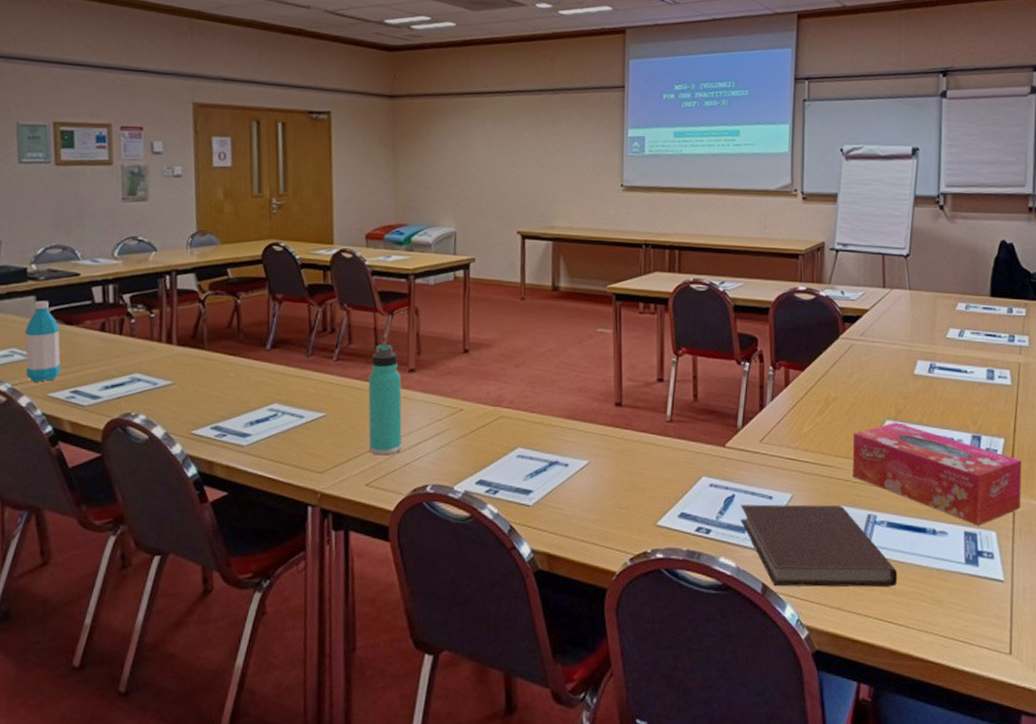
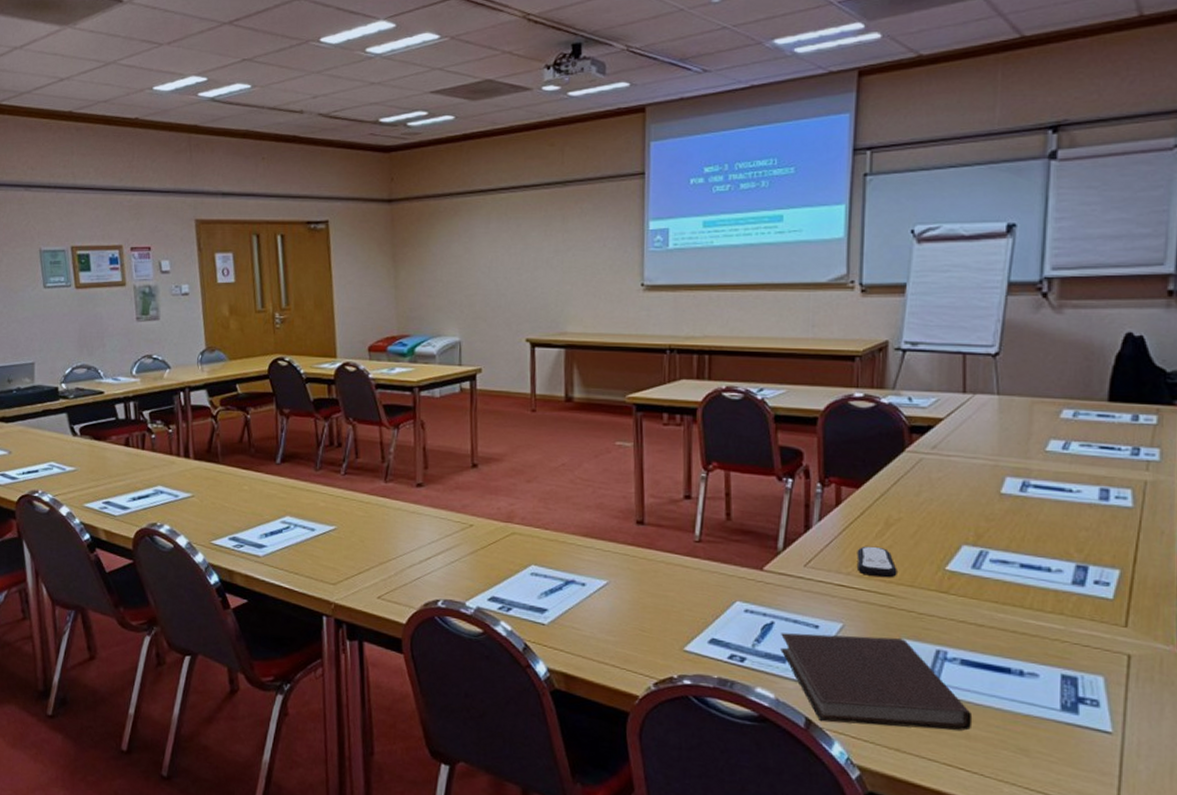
water bottle: present [24,301,61,382] -> none [60,418,93,493]
thermos bottle: present [368,343,402,456] -> none [376,457,412,569]
remote control: none [803,422,835,451] -> present [857,545,897,578]
tissue box: present [852,422,1022,526] -> none [918,548,1143,669]

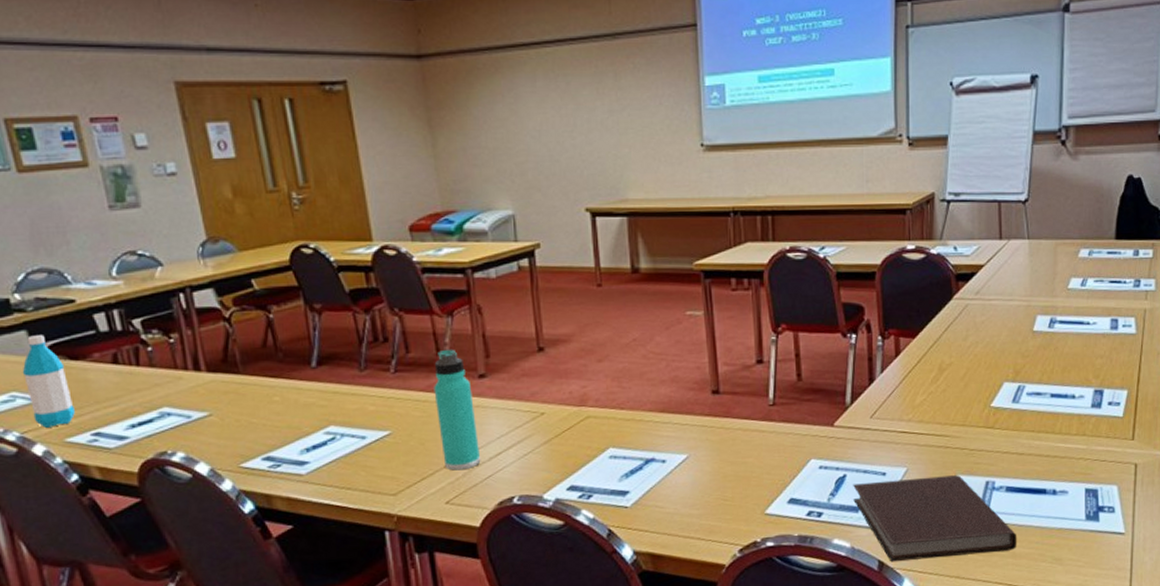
water bottle: none [60,418,93,493] -> present [22,335,75,428]
thermos bottle: none [376,457,412,569] -> present [434,349,481,471]
remote control: present [857,545,897,578] -> none [916,391,951,421]

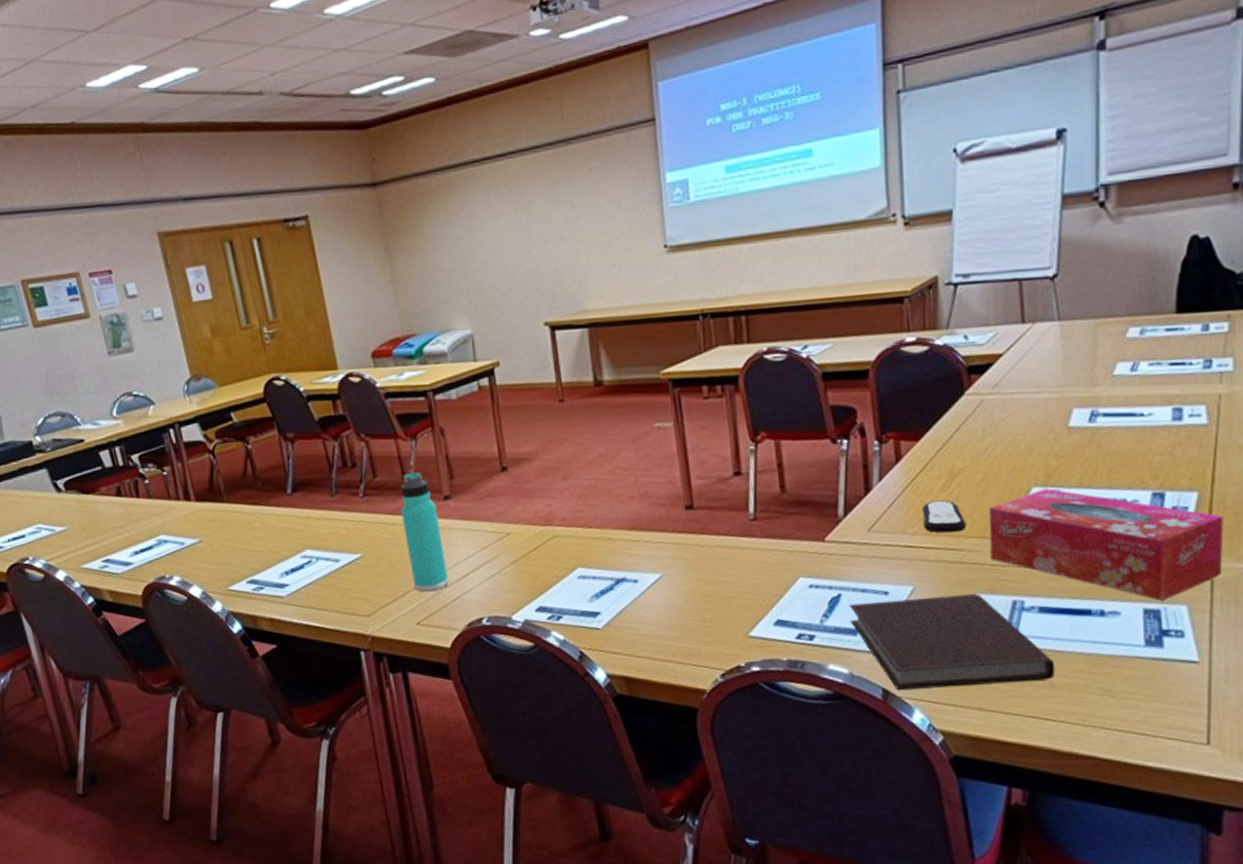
water bottle: present [22,335,75,428] -> none [45,472,88,555]
remote control: none [916,391,951,421] -> present [922,500,966,533]
tissue box: none [969,383,1145,481] -> present [988,488,1224,601]

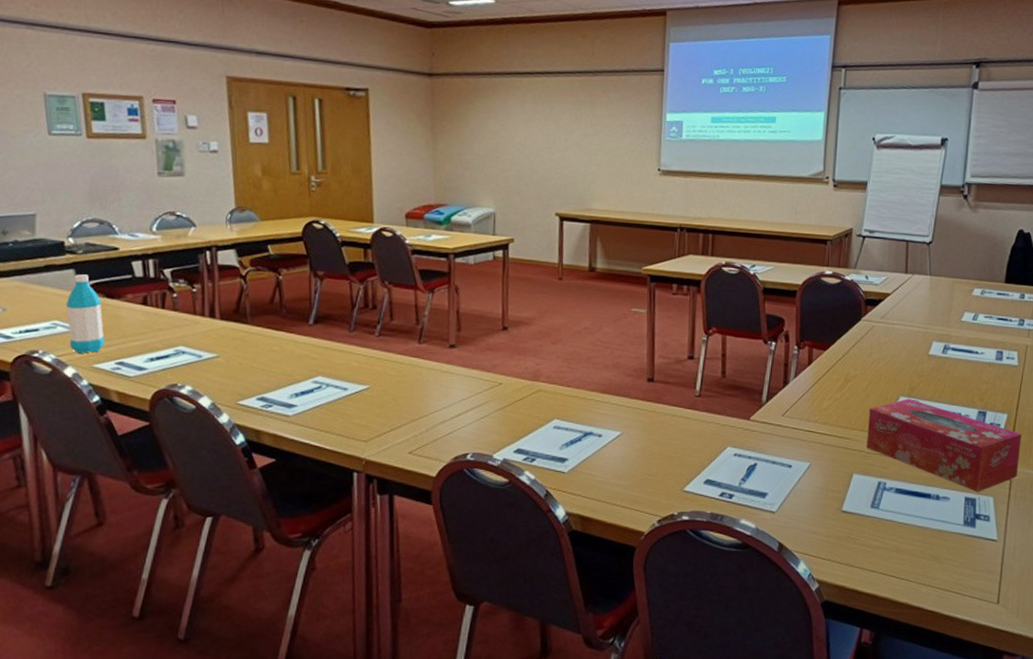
water bottle: none [45,472,88,555] -> present [65,274,105,354]
thermos bottle: present [400,471,449,592] -> none [410,320,444,426]
notebook: present [849,594,1056,691] -> none [761,472,903,546]
remote control: present [922,500,966,533] -> none [822,398,852,424]

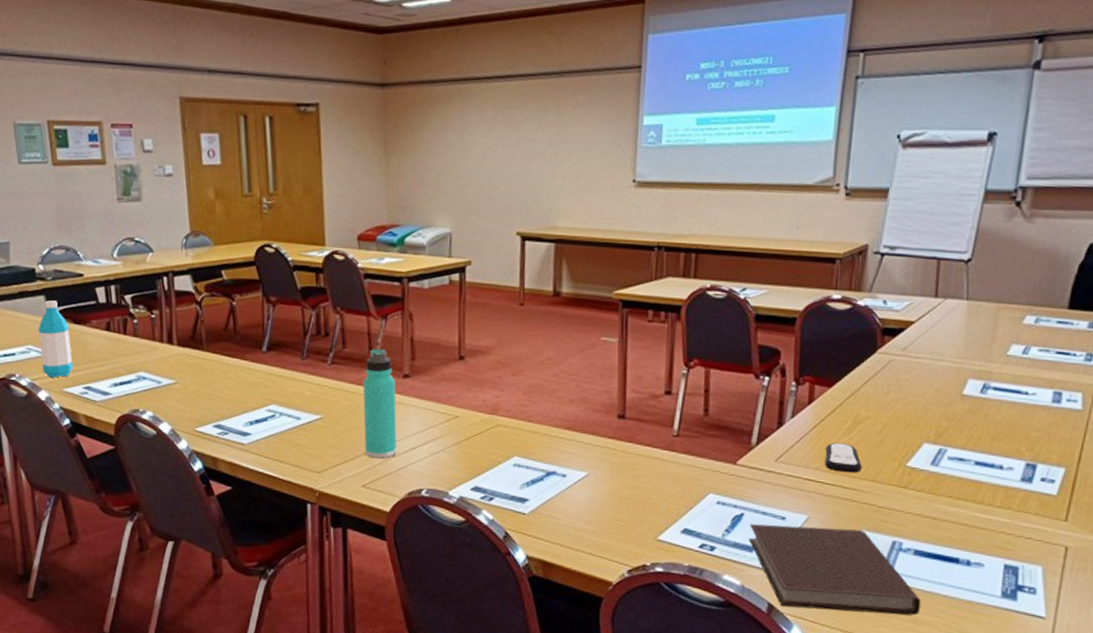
thermos bottle: none [410,320,444,426] -> present [363,348,397,459]
notebook: none [761,472,903,546] -> present [748,524,922,616]
remote control: none [822,398,852,424] -> present [825,442,862,473]
tissue box: present [866,398,1022,492] -> none [878,445,1084,559]

